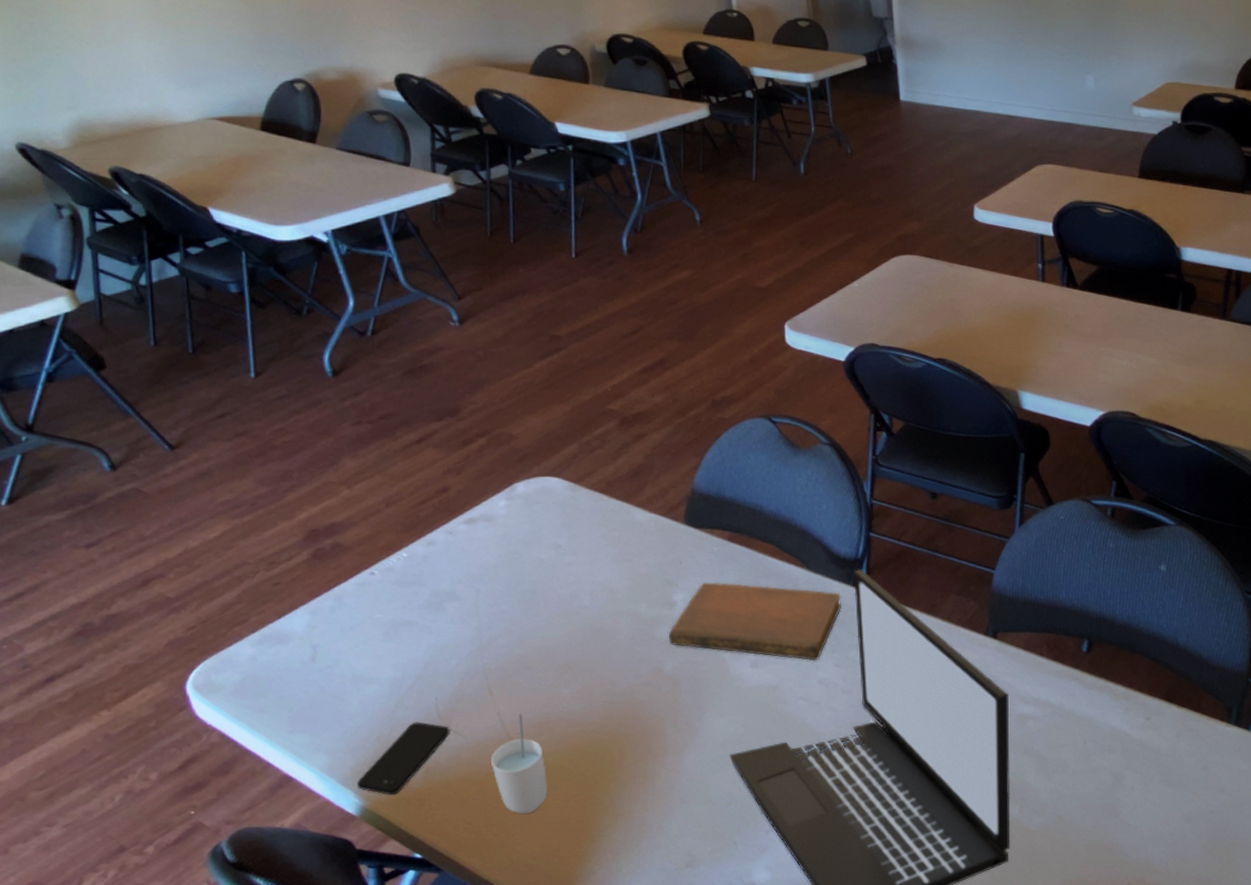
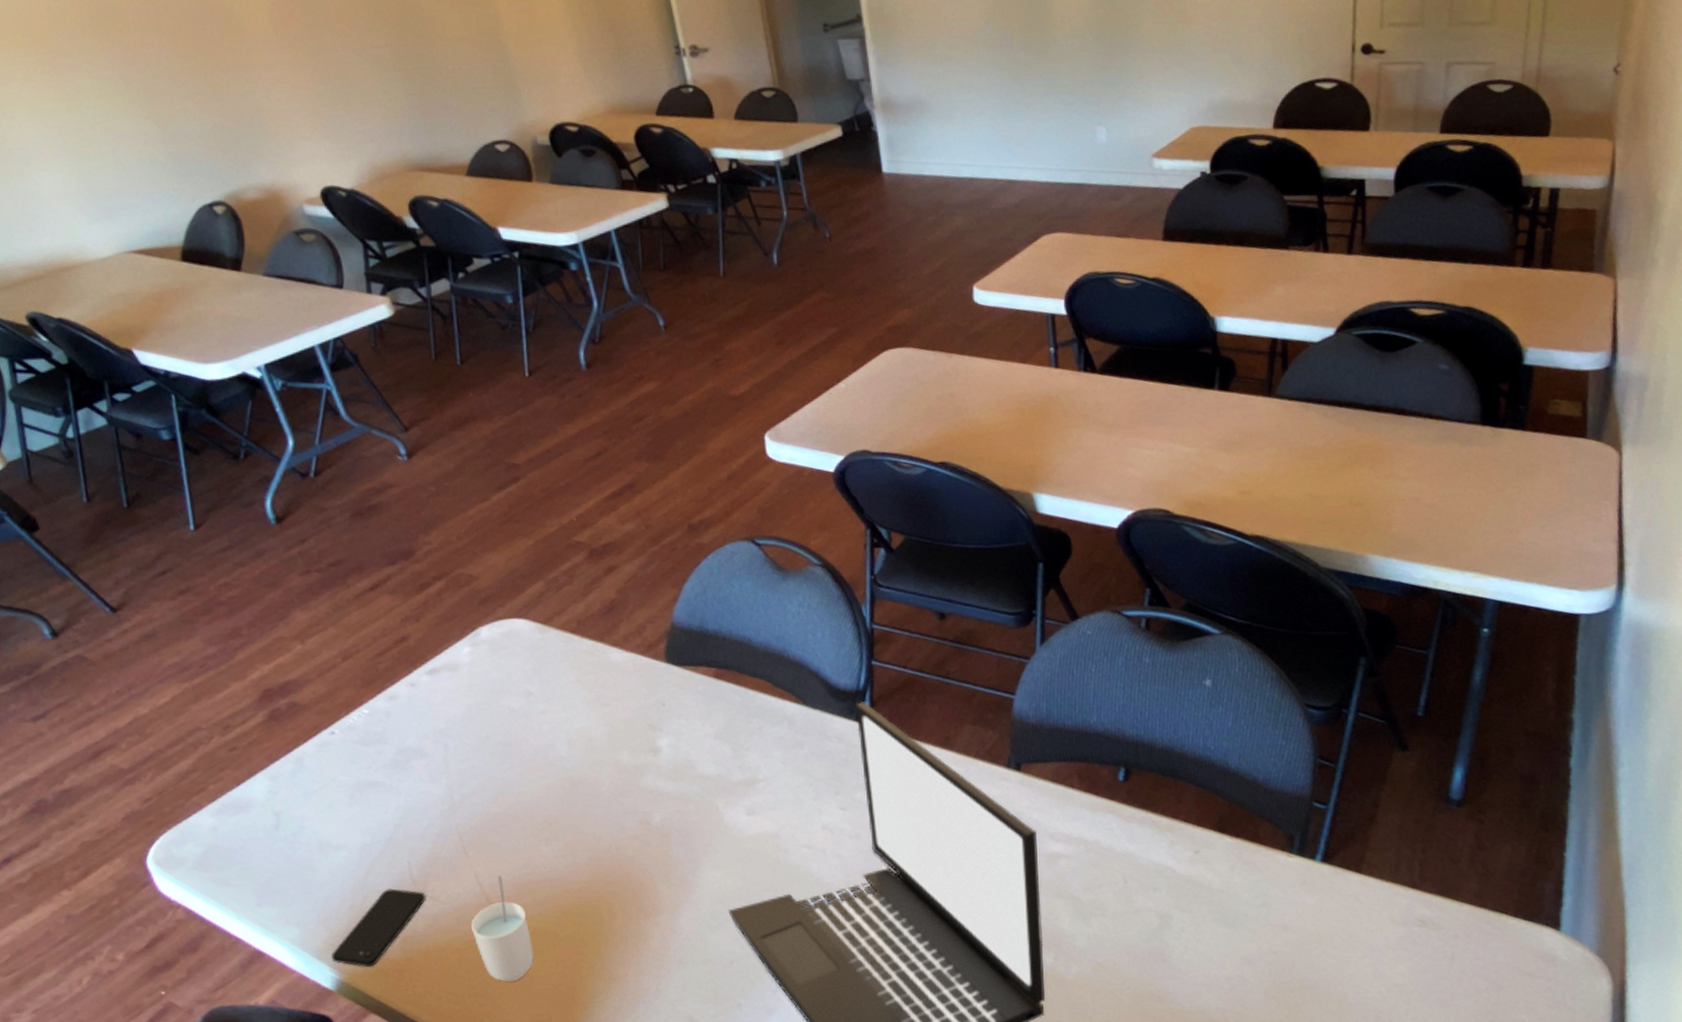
notebook: present [668,582,841,661] -> none [654,723,844,805]

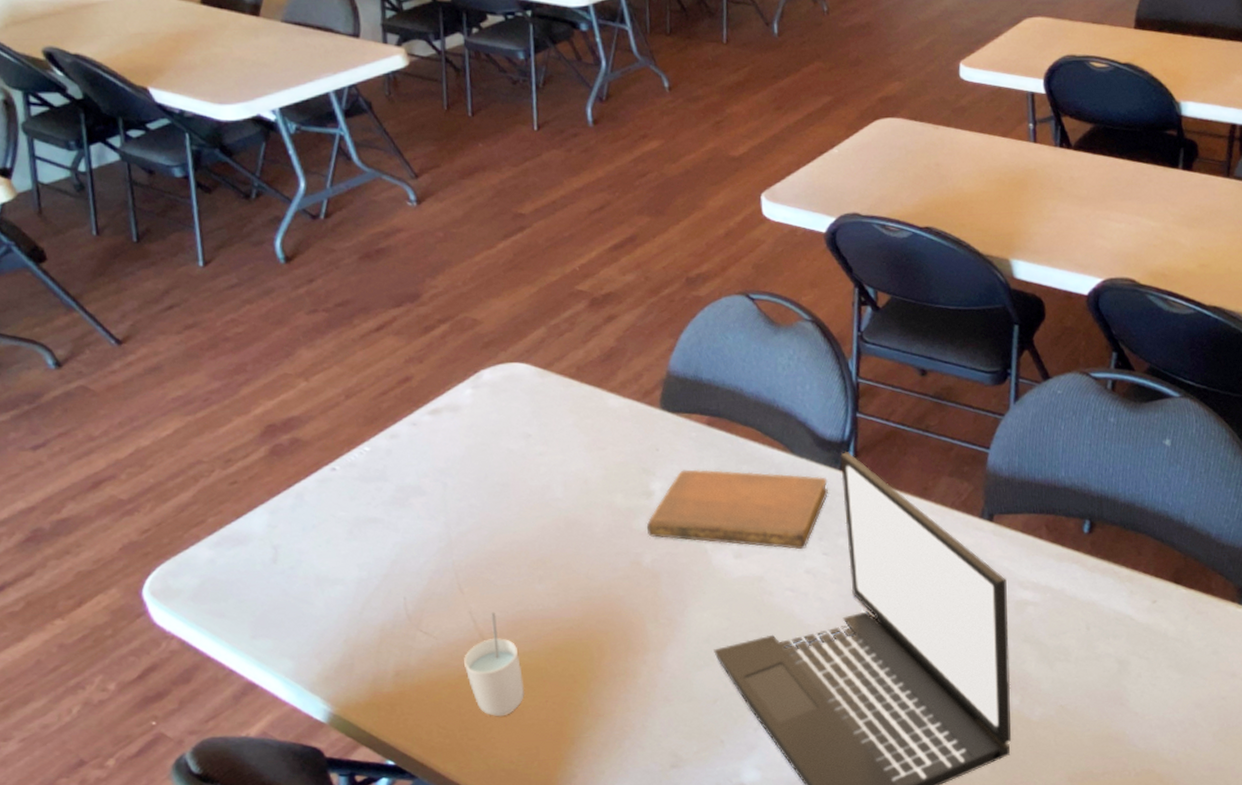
smartphone: present [332,888,426,968] -> none [325,623,420,701]
notebook: none [654,723,844,805] -> present [646,469,828,550]

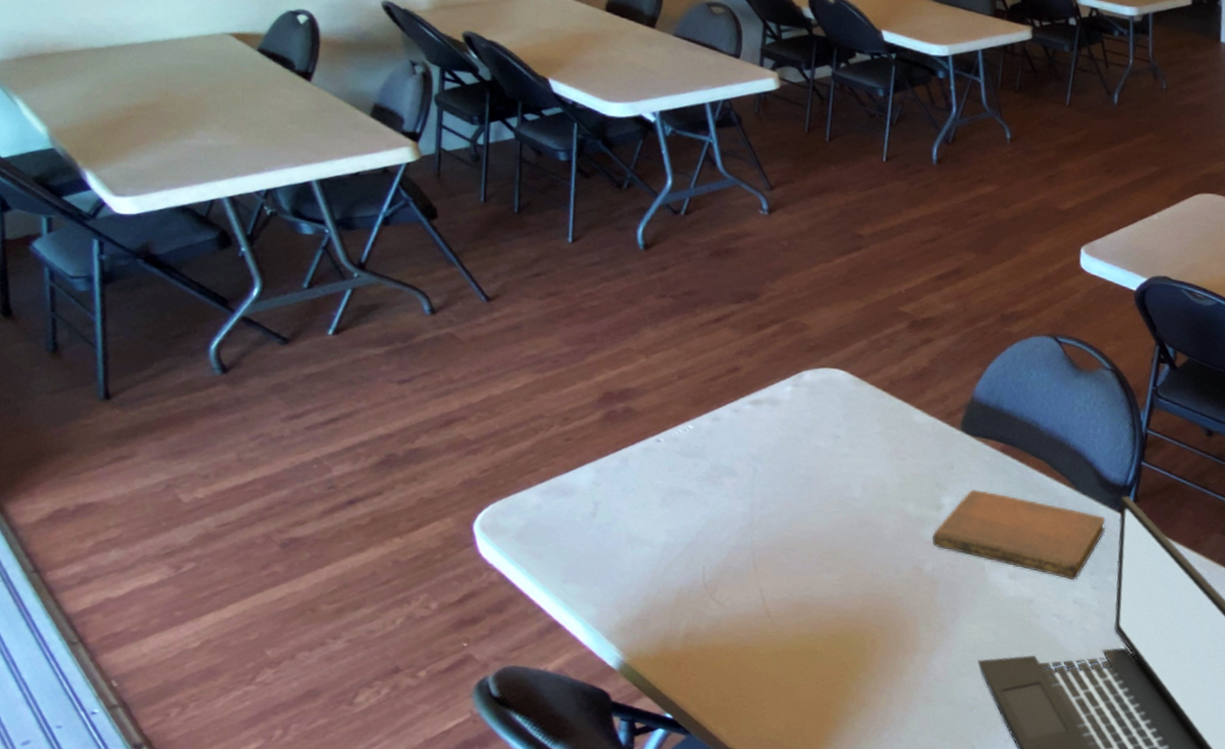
cup: present [464,612,525,717] -> none [748,593,800,690]

